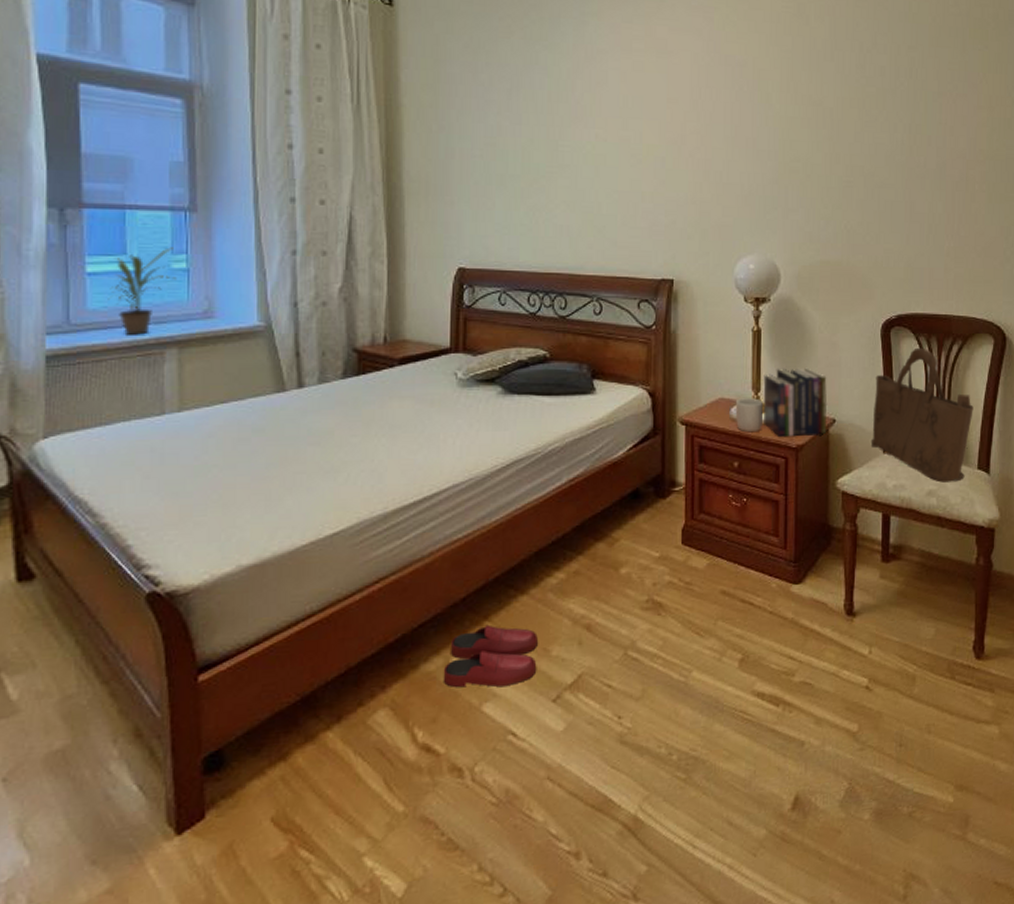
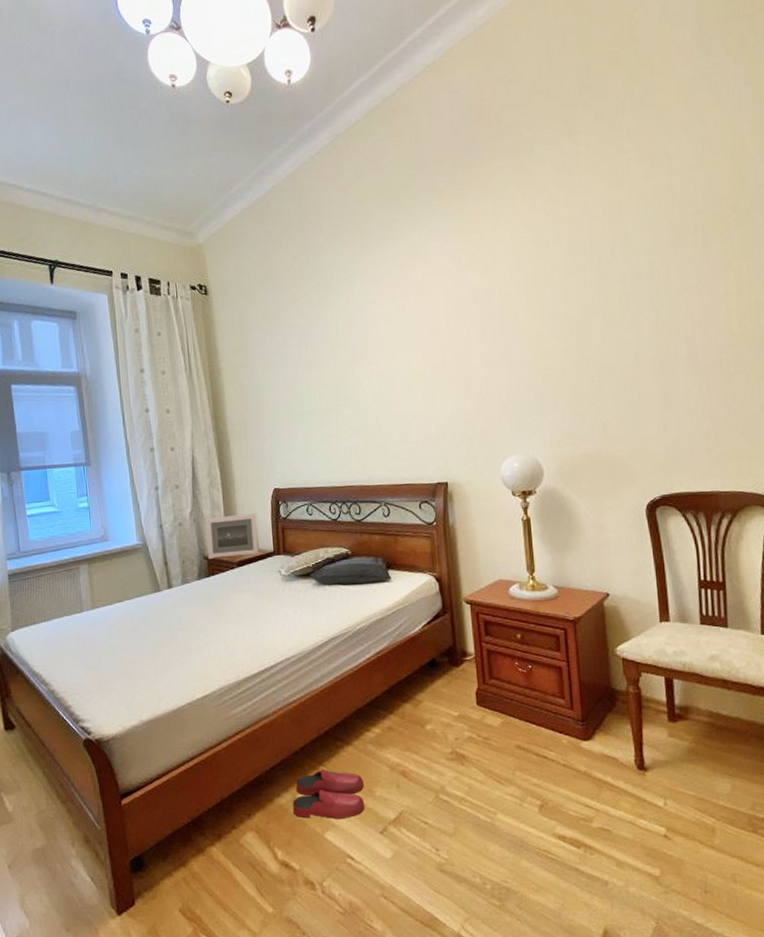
potted plant: present [108,247,177,335] -> none [41,492,82,557]
picture frame: none [359,297,433,352] -> present [205,513,260,559]
mug: present [735,398,763,433] -> none [513,578,540,608]
books: present [763,368,828,438] -> none [536,549,601,611]
handbag: present [870,347,974,483] -> none [645,523,751,648]

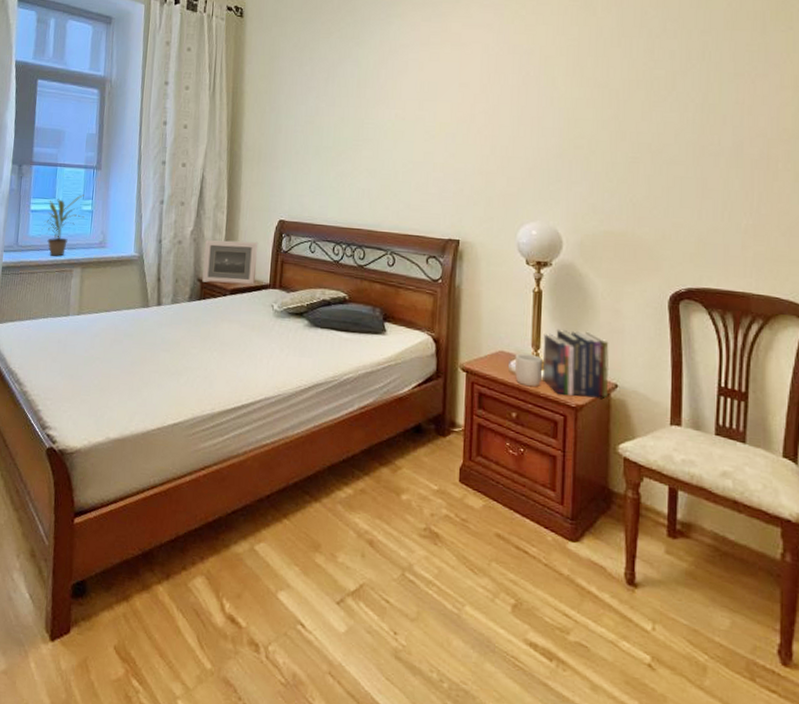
potted plant: none [41,492,82,557] -> present [41,194,85,256]
slippers: present [293,769,365,819] -> none [249,522,327,581]
mug: none [513,578,540,608] -> present [514,353,542,387]
books: none [536,549,601,611] -> present [542,330,610,398]

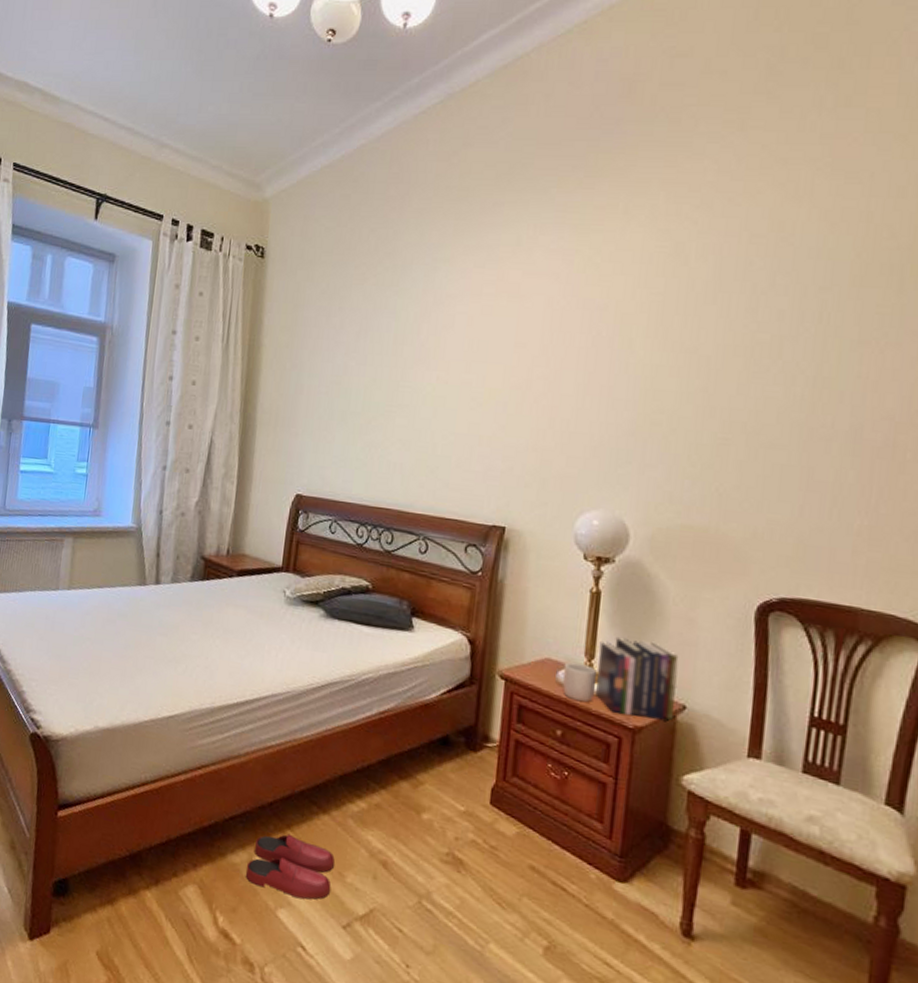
potted plant: present [41,194,85,256] -> none [31,455,79,524]
picture frame: present [202,240,259,286] -> none [206,513,272,567]
slippers: none [249,522,327,581] -> present [246,833,335,900]

